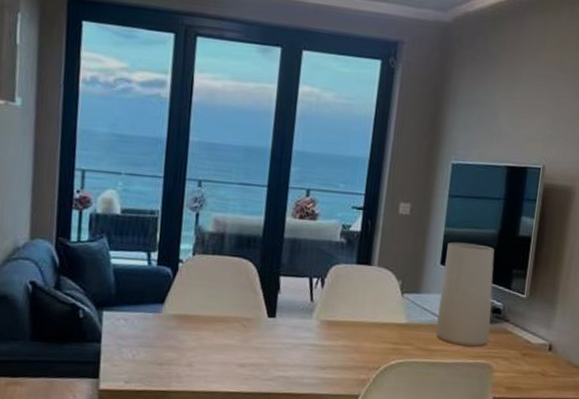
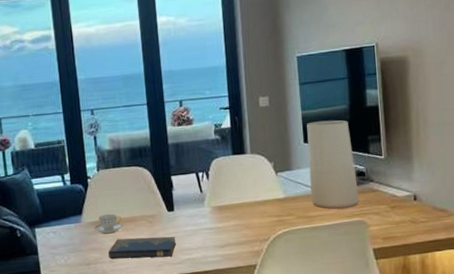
teacup: none [175,307,212,333] -> present [93,213,124,234]
hardcover book: none [186,339,272,371] -> present [108,236,176,259]

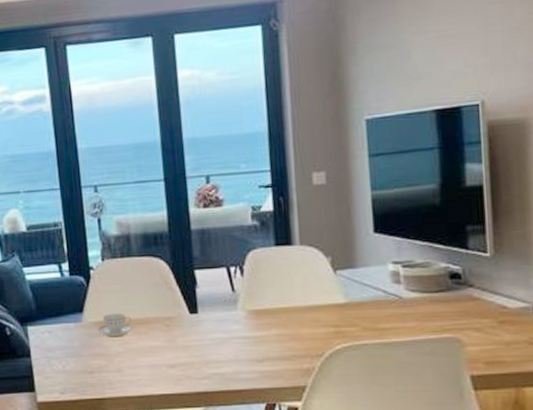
hardcover book: present [108,236,176,259] -> none [114,343,201,370]
vase: present [307,120,360,209] -> none [378,203,453,321]

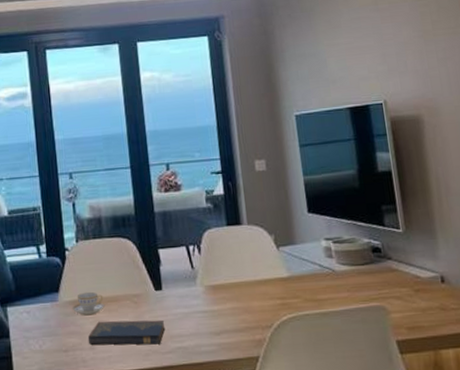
hardcover book: none [114,343,201,370] -> present [87,320,165,345]

